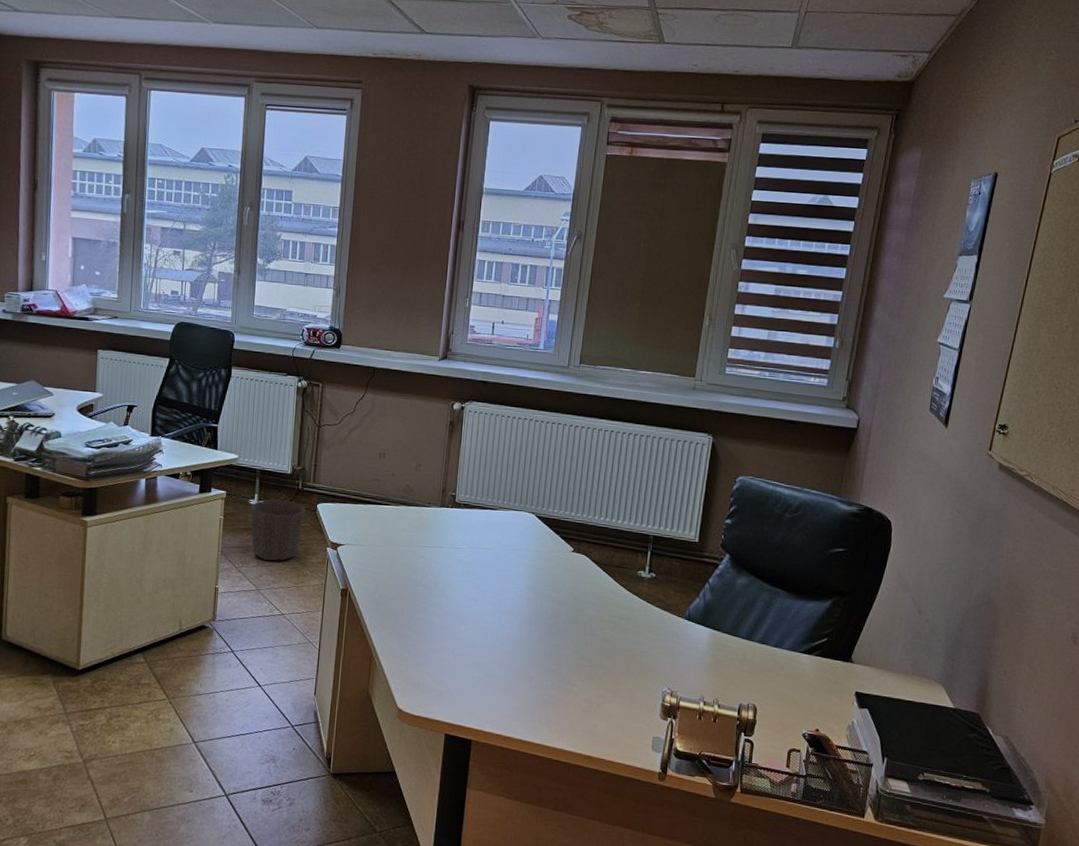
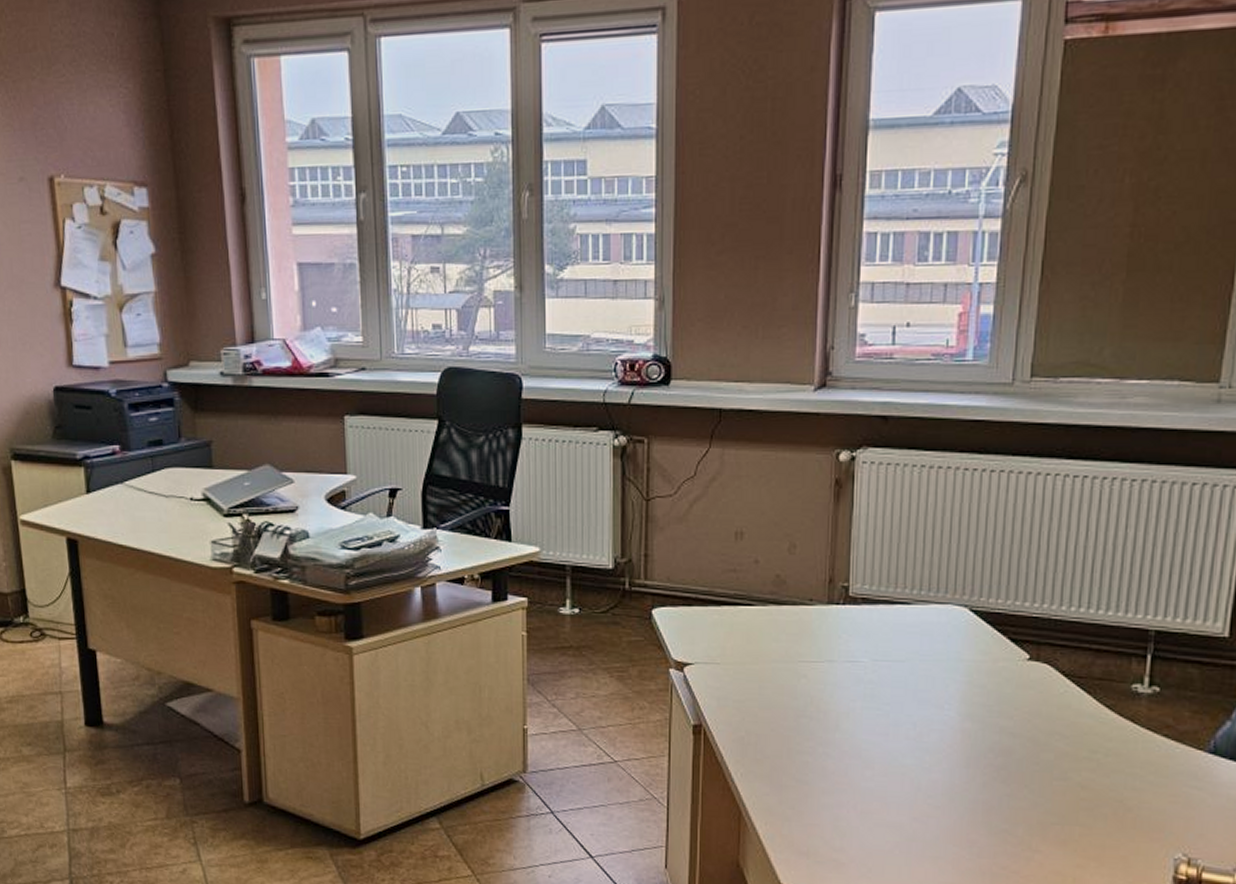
waste basket: present [251,499,306,561] -> none [562,605,636,690]

